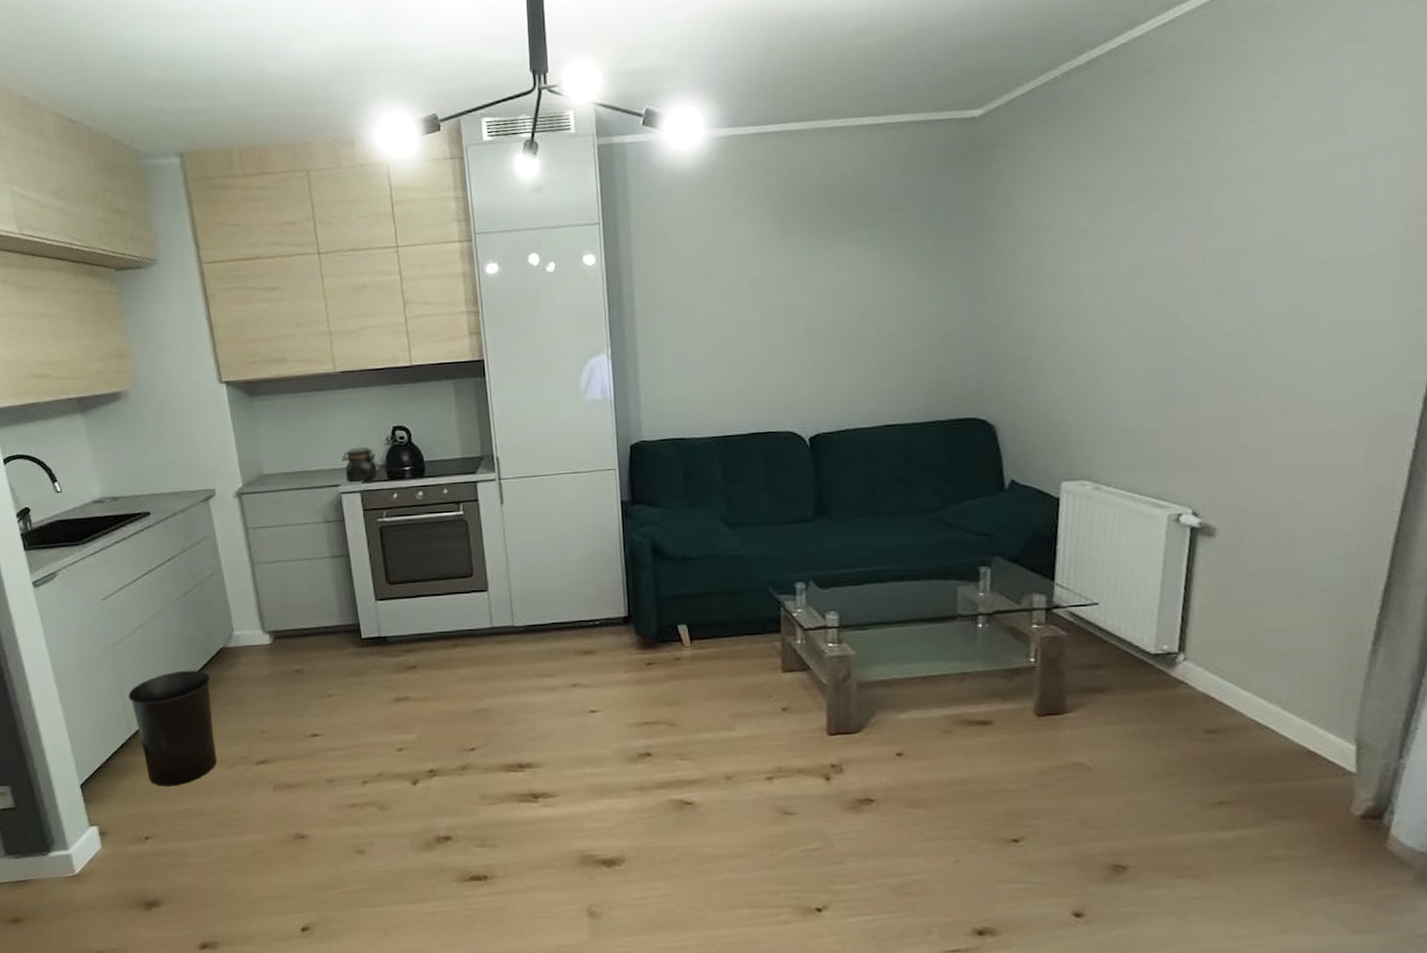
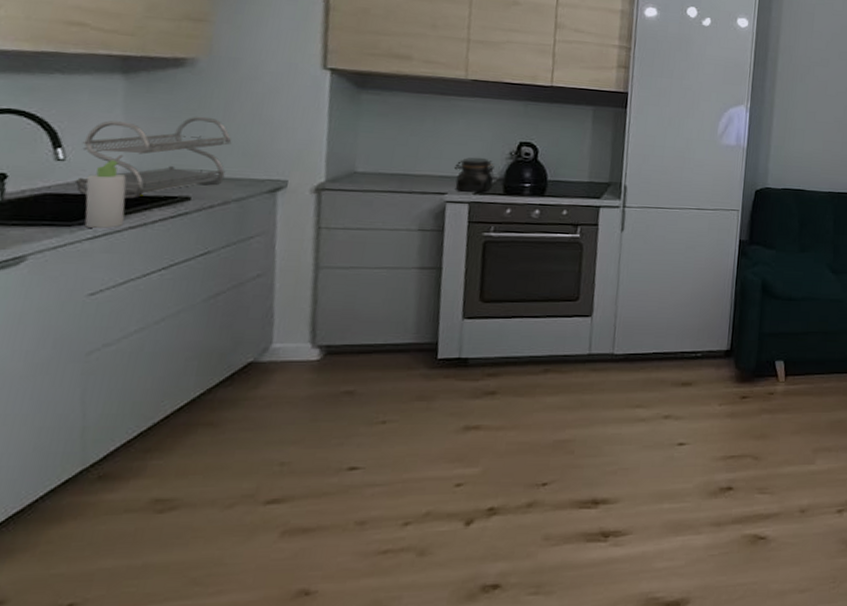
dish rack: none [69,441,169,520] -> present [74,116,232,200]
bottle: none [78,482,111,546] -> present [84,154,127,229]
waste bin: present [128,670,217,786] -> none [94,387,226,535]

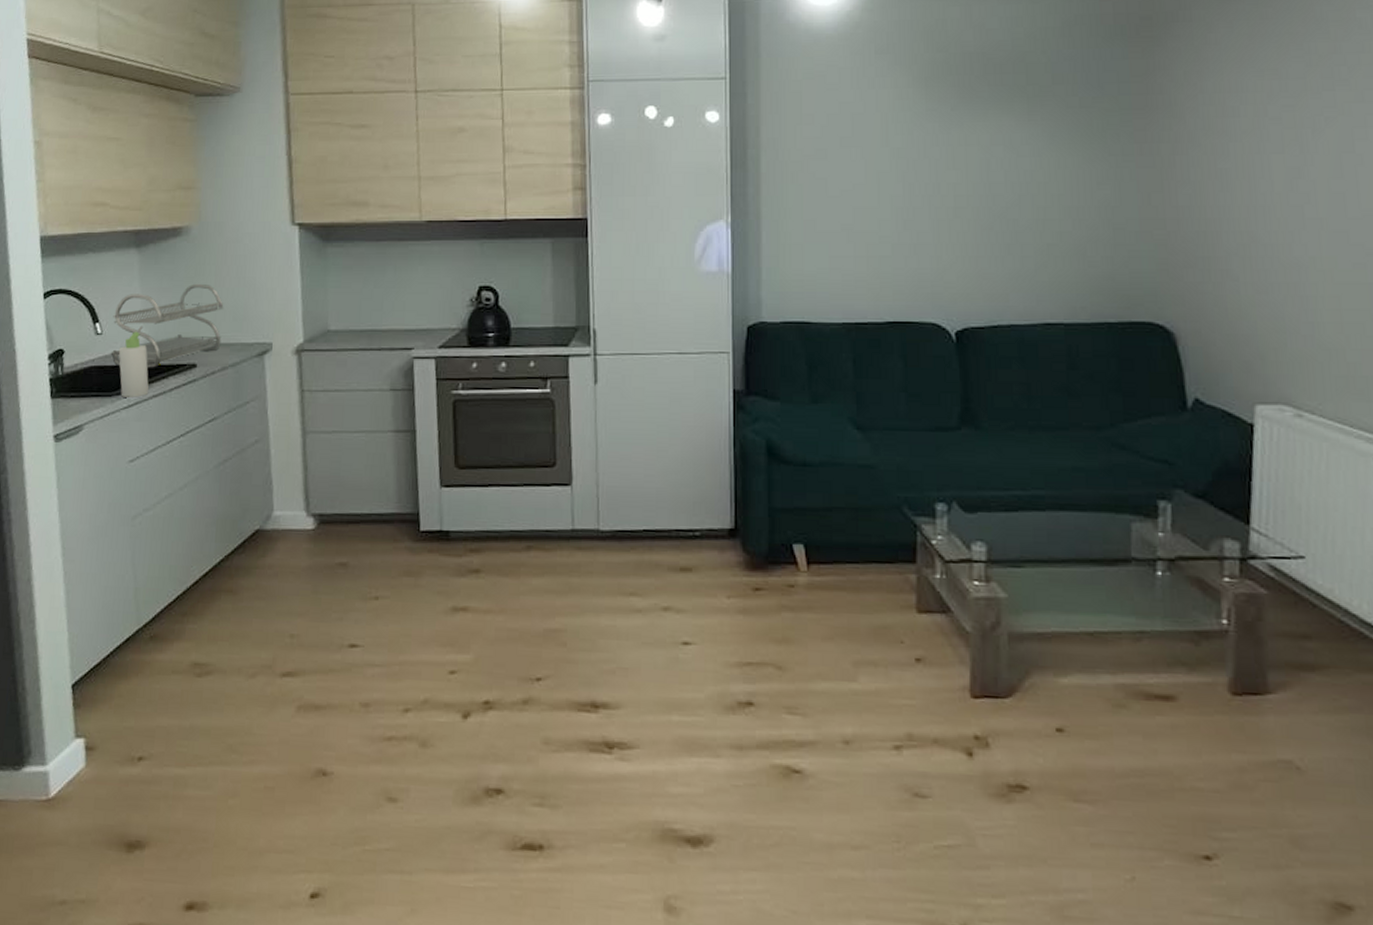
jar: present [453,157,496,193] -> none [417,306,459,346]

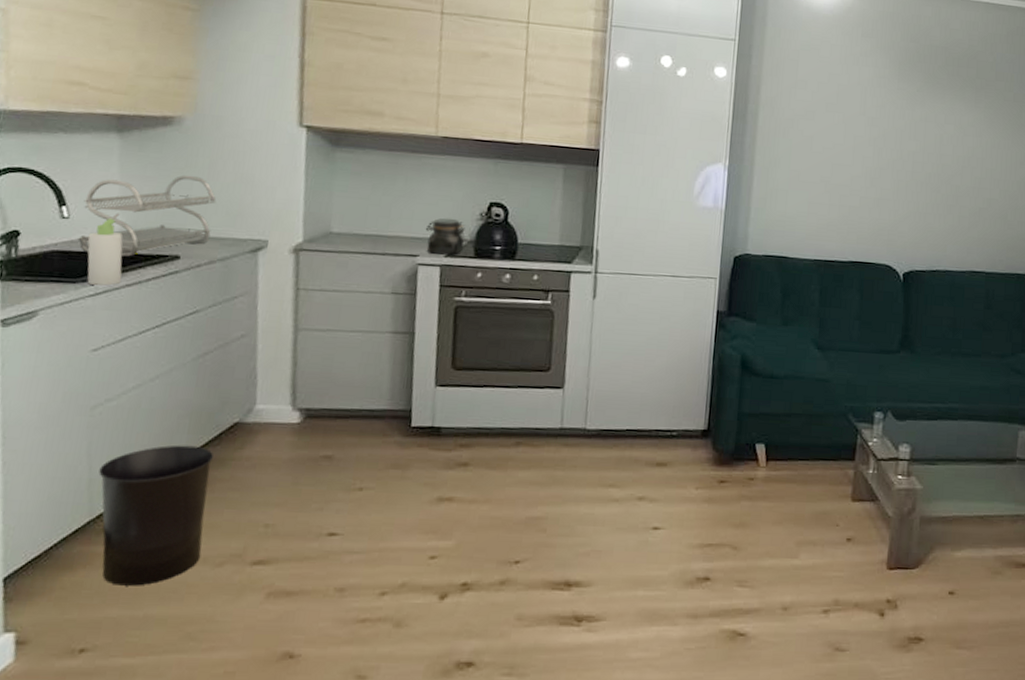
waste bin: none [143,553,240,696] -> present [99,445,215,586]
jar: none [417,306,459,346] -> present [425,218,467,255]

